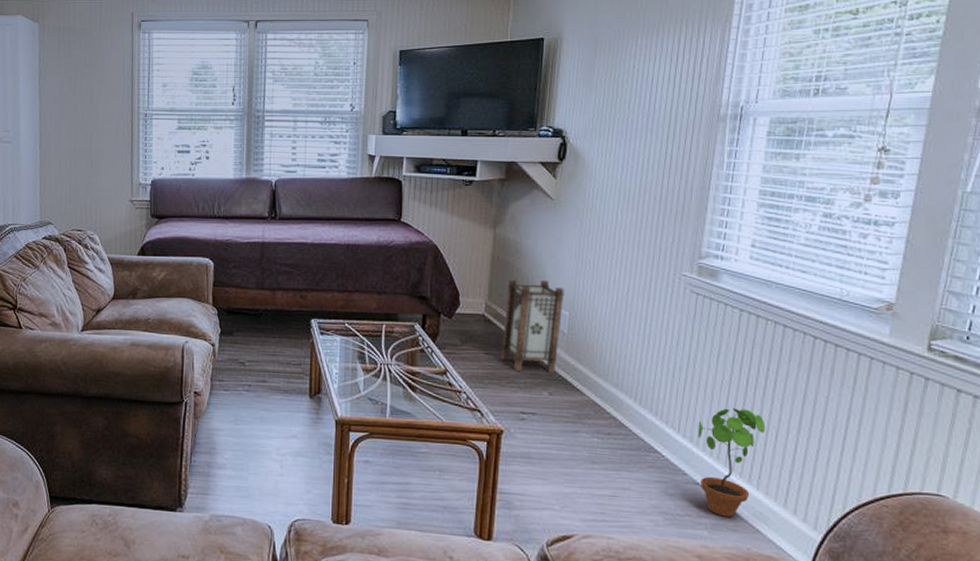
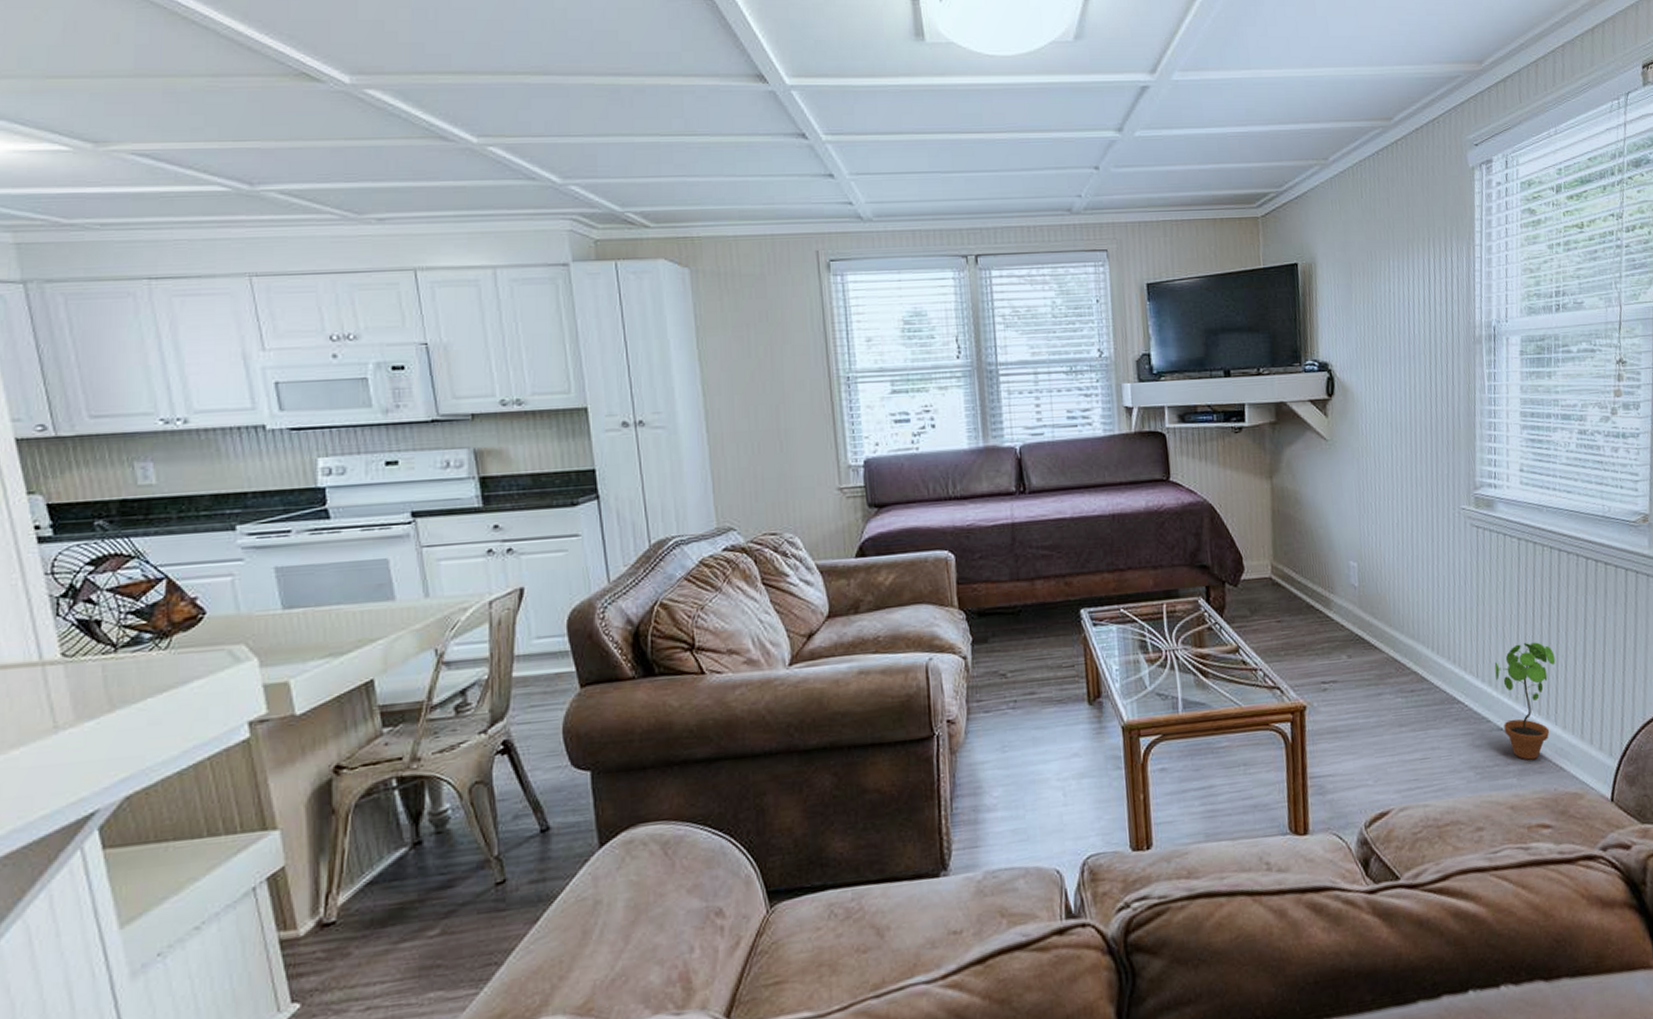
lantern: present [501,278,564,373] -> none [1291,530,1352,637]

